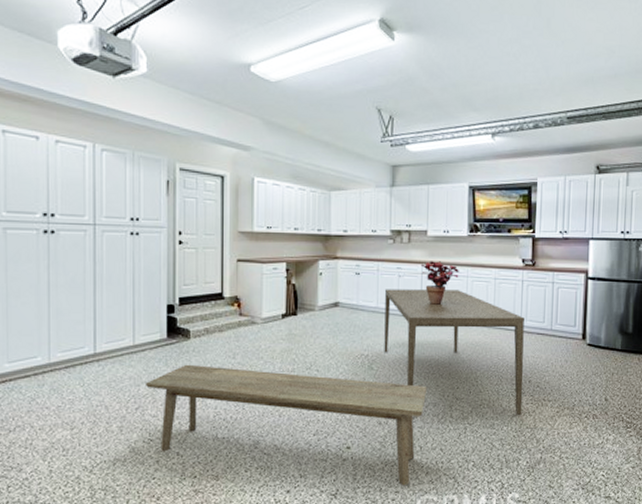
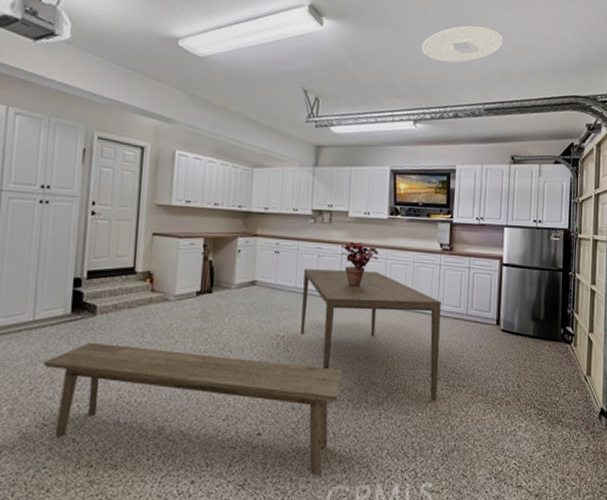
ceiling light: none [498,28,586,70] -> present [421,25,503,63]

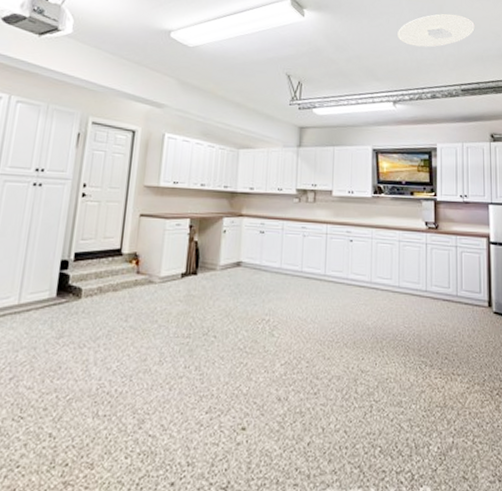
bench: present [42,342,343,476] -> none [24,327,331,477]
dining table: present [300,269,441,402] -> none [286,249,431,392]
potted plant: present [340,242,379,286] -> none [325,221,364,267]

